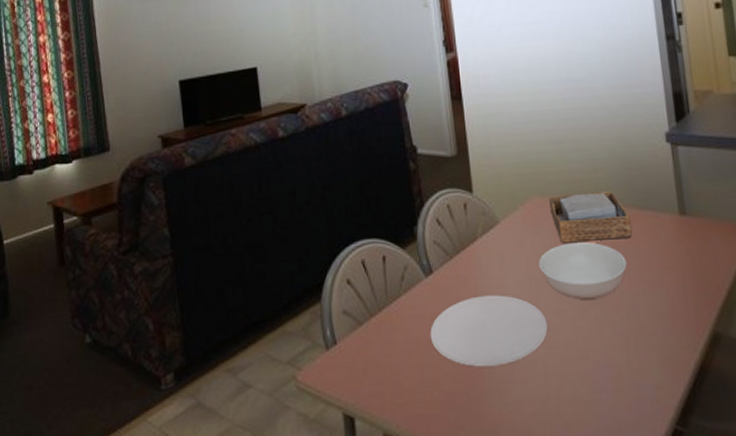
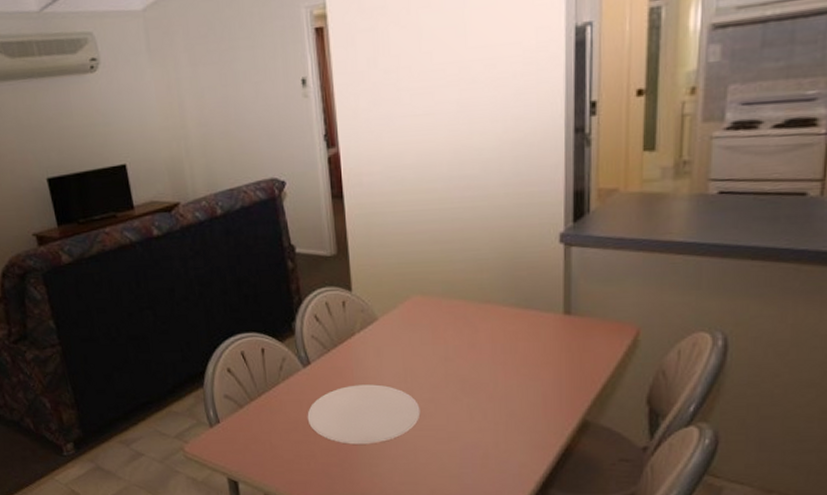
bowl: present [538,242,627,301] -> none [415,339,504,391]
napkin holder: present [549,191,632,243] -> none [430,291,512,339]

